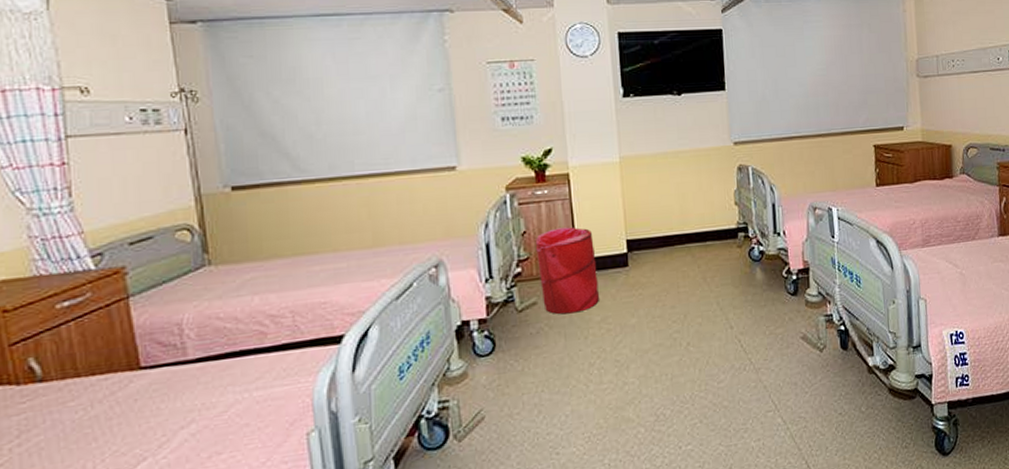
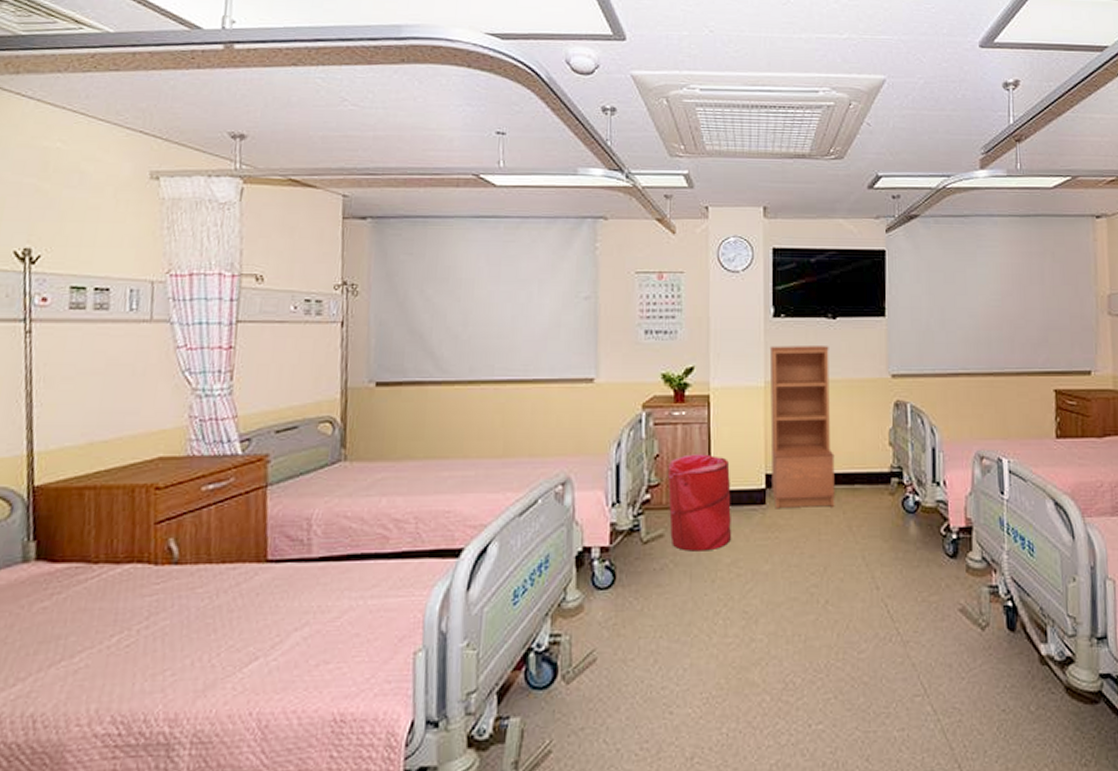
bookshelf: none [621,120,690,270] -> present [769,346,835,509]

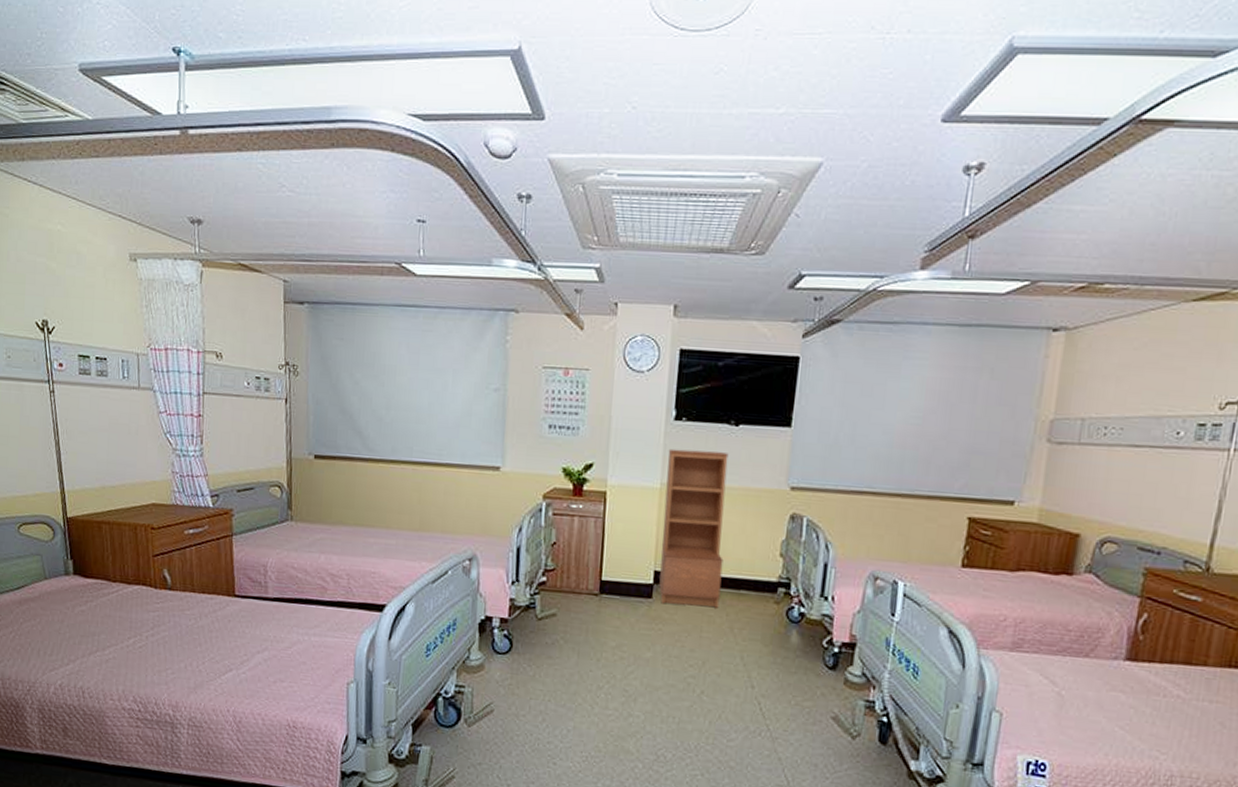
laundry hamper: present [667,454,731,552] -> none [562,545,621,634]

